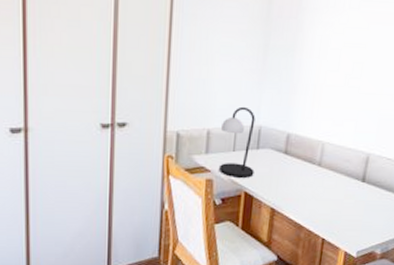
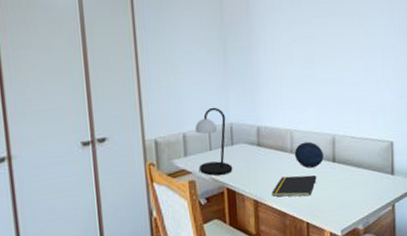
notepad: none [290,189,342,213] -> present [271,174,317,197]
decorative orb: none [322,156,354,185] -> present [294,141,324,168]

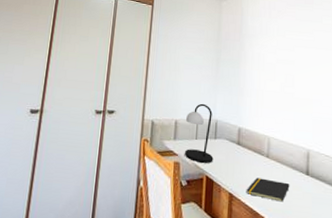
decorative orb: present [294,141,324,168] -> none [270,150,298,176]

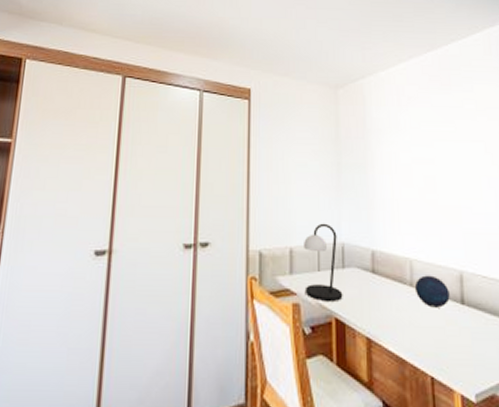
notepad: present [246,177,290,202] -> none [387,314,443,343]
decorative orb: none [270,150,298,176] -> present [414,275,450,308]

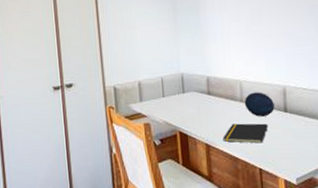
table lamp: present [304,223,343,303] -> none [149,59,185,121]
notepad: none [387,314,443,343] -> present [222,123,269,144]

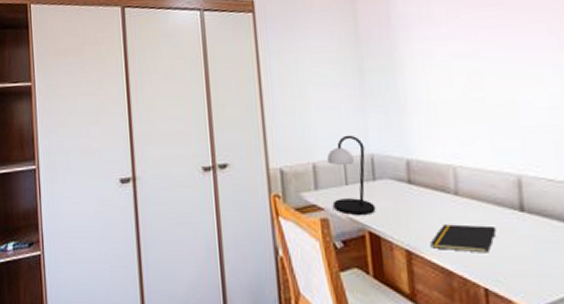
table lamp: none [149,59,185,121] -> present [327,135,376,216]
decorative orb: present [244,92,275,117] -> none [460,182,505,217]

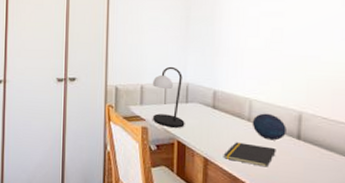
decorative orb: none [460,182,505,217] -> present [252,113,286,141]

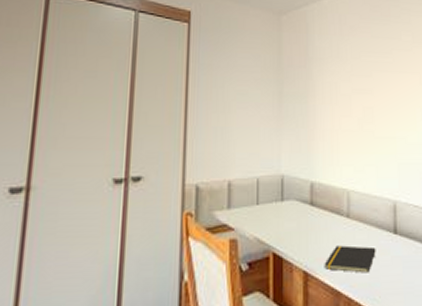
table lamp: present [152,66,185,129] -> none [242,154,281,237]
decorative orb: present [252,113,286,141] -> none [351,206,384,238]

